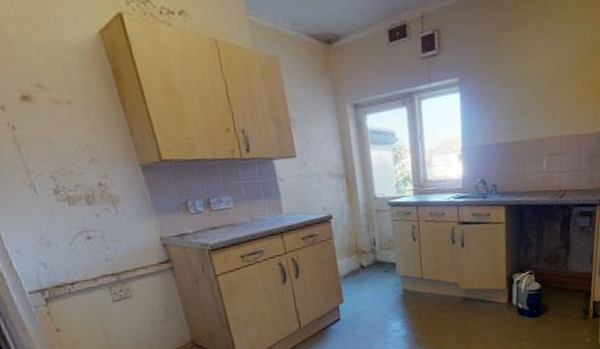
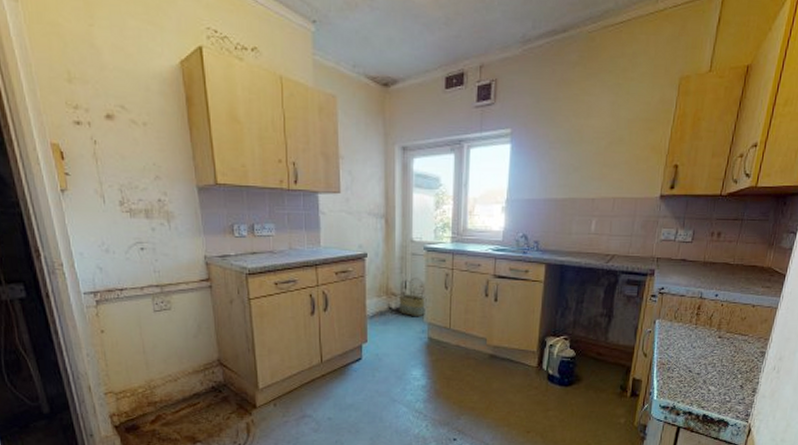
basket: none [369,233,397,272] -> present [399,278,427,317]

